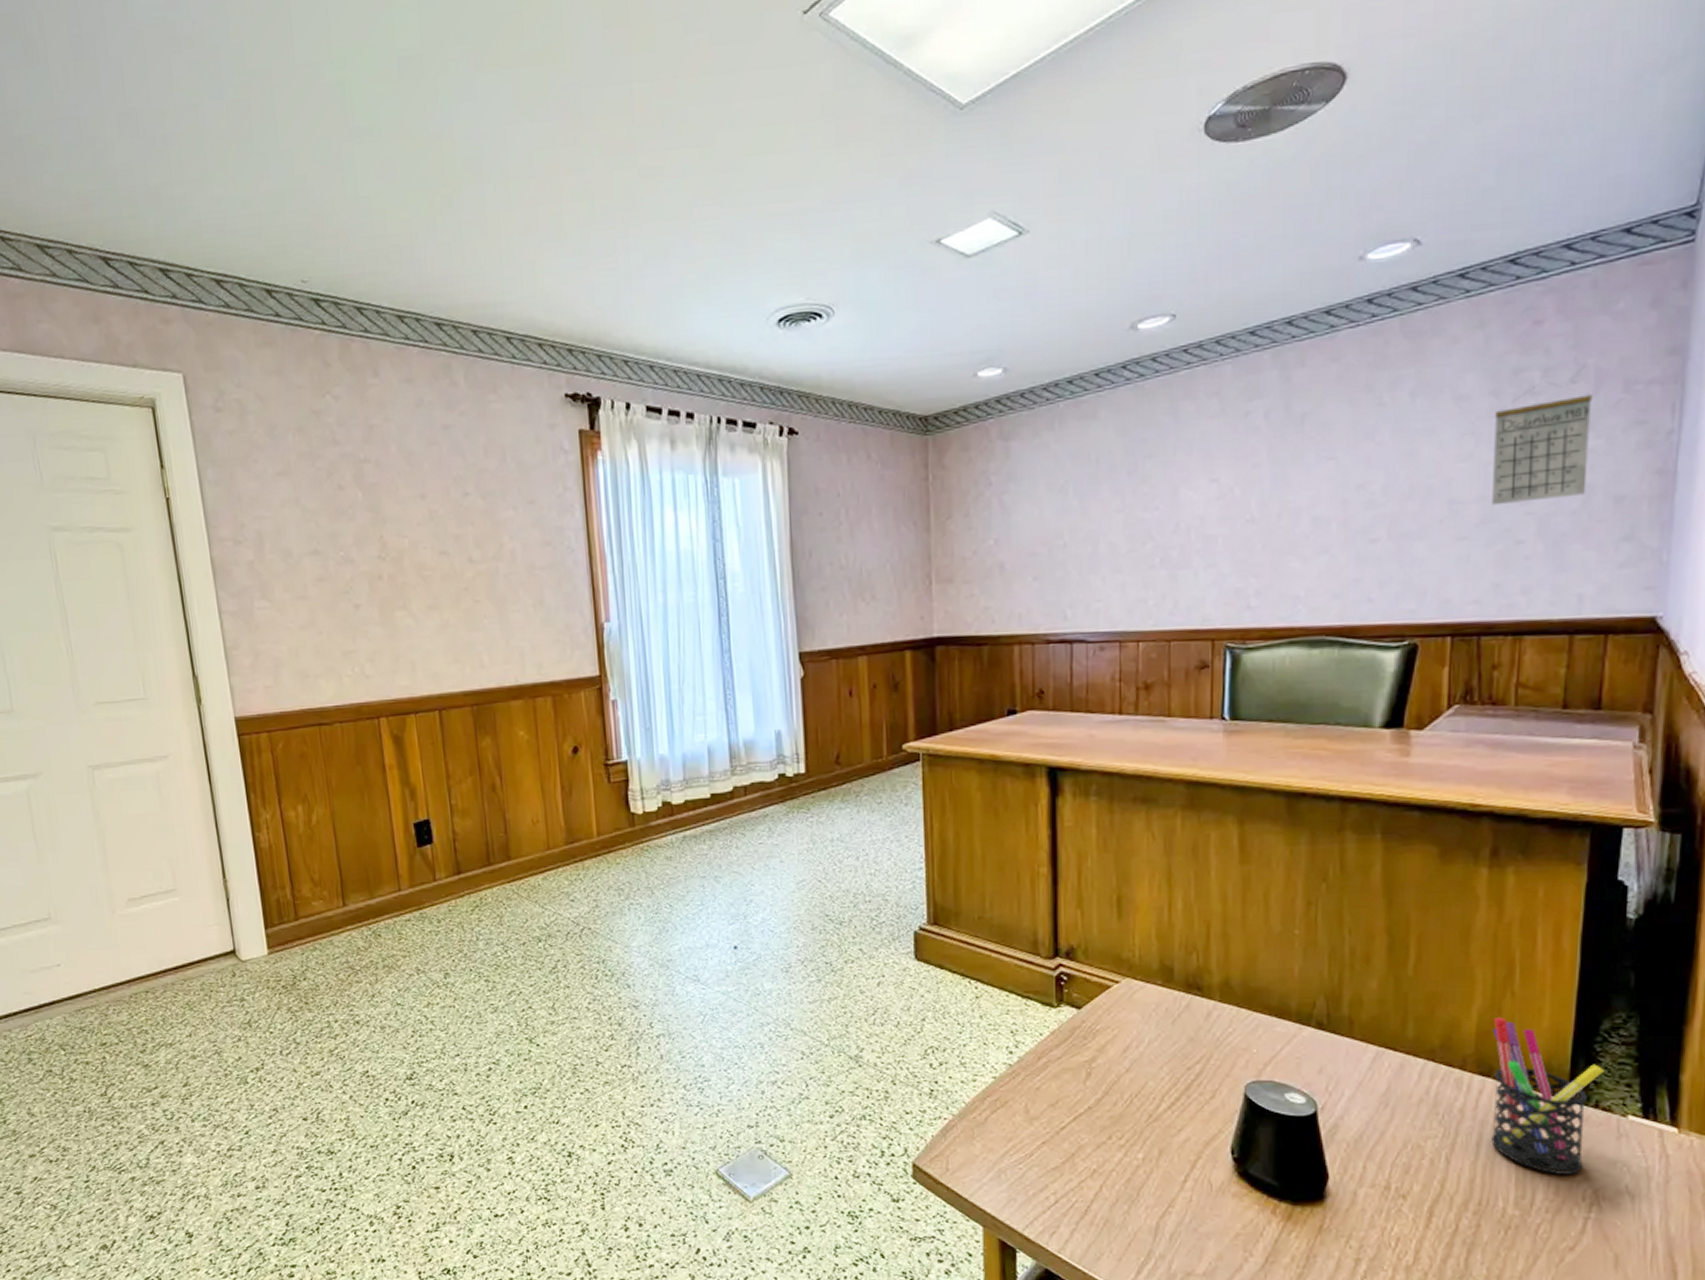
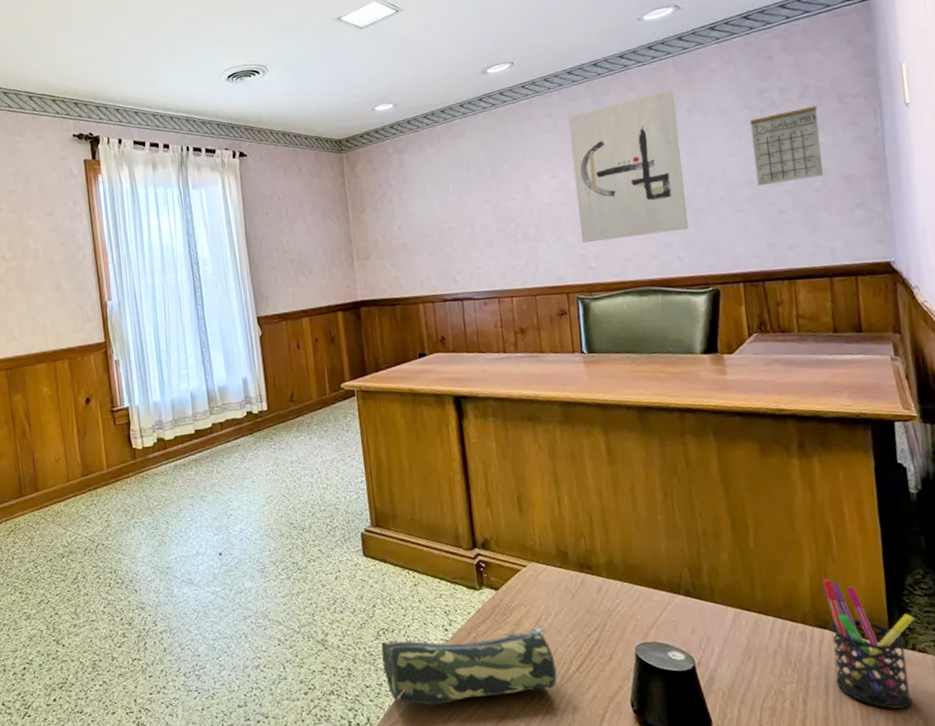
pencil case: none [928,1054,1143,1139] -> present [381,626,557,705]
wall art: none [1241,364,1394,572] -> present [568,90,688,243]

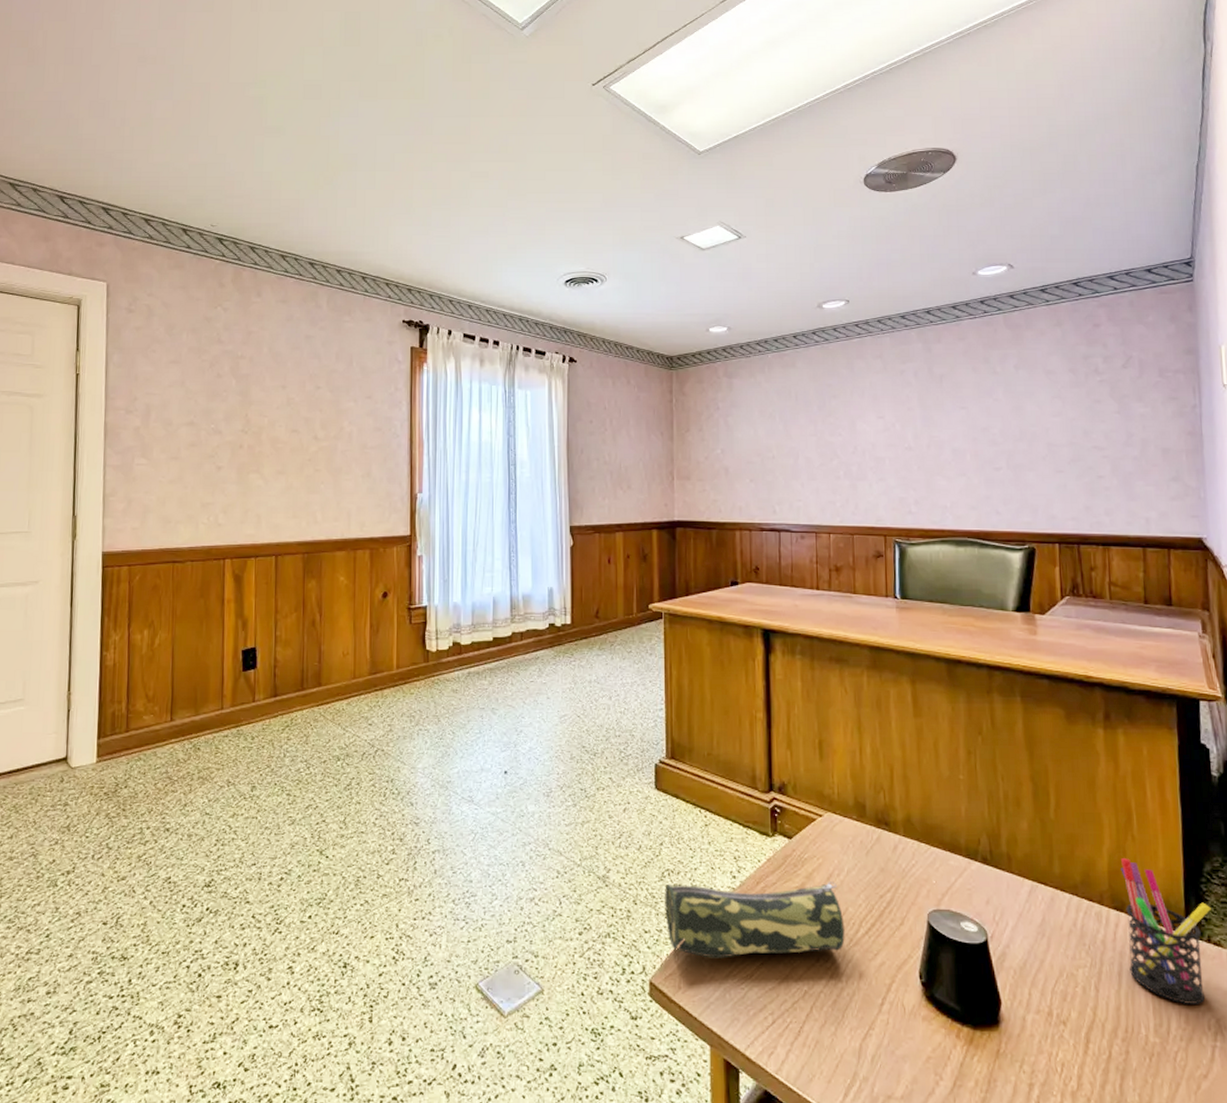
wall art: present [568,90,688,243] -> none [898,345,1008,486]
calendar: present [750,99,824,187] -> none [1074,367,1143,450]

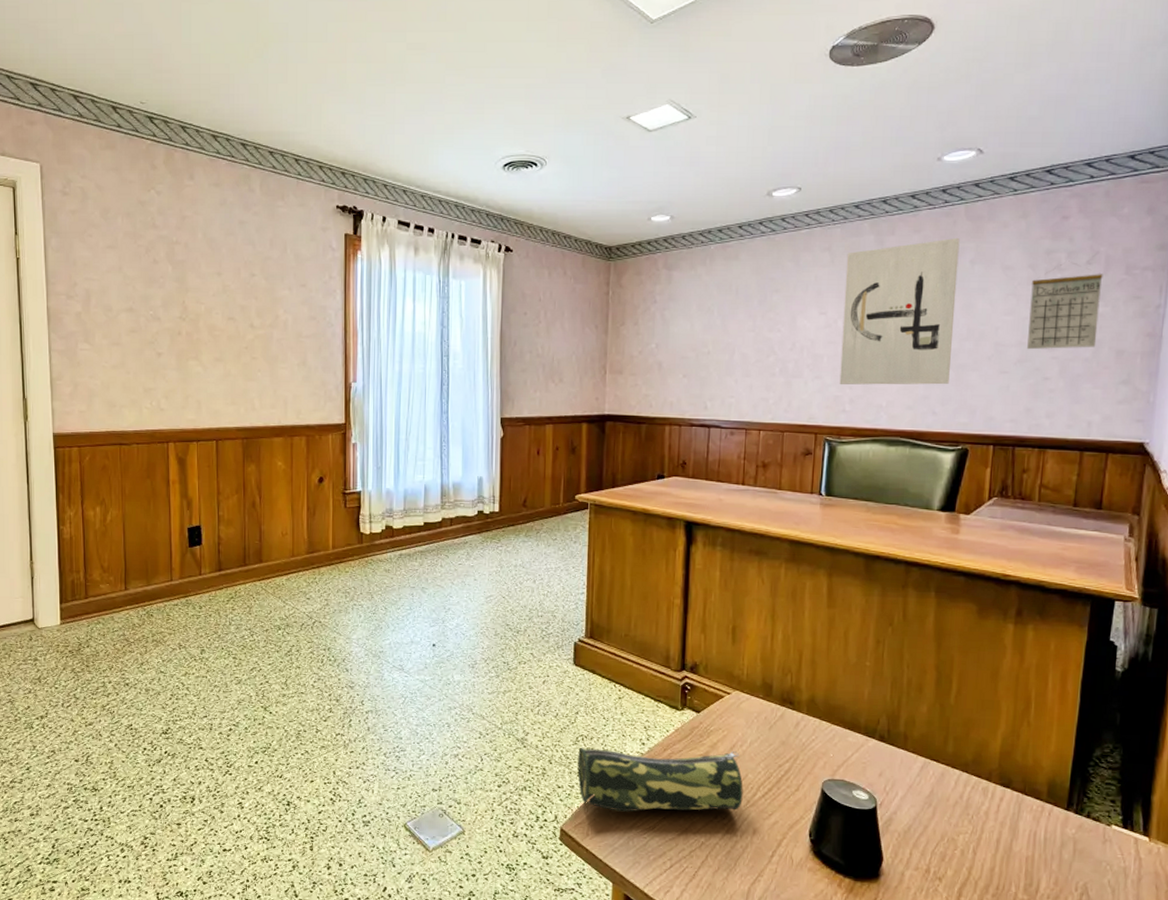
wall art: none [898,345,1008,486] -> present [839,238,960,385]
calendar: none [1074,367,1143,450] -> present [1027,263,1103,350]
pen holder: present [1120,858,1211,1004] -> none [1008,741,1095,869]

